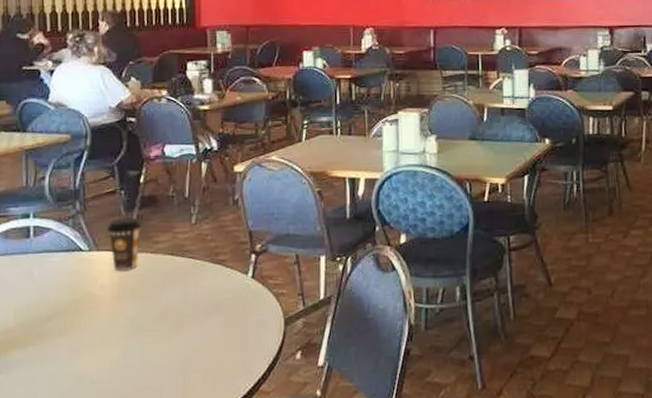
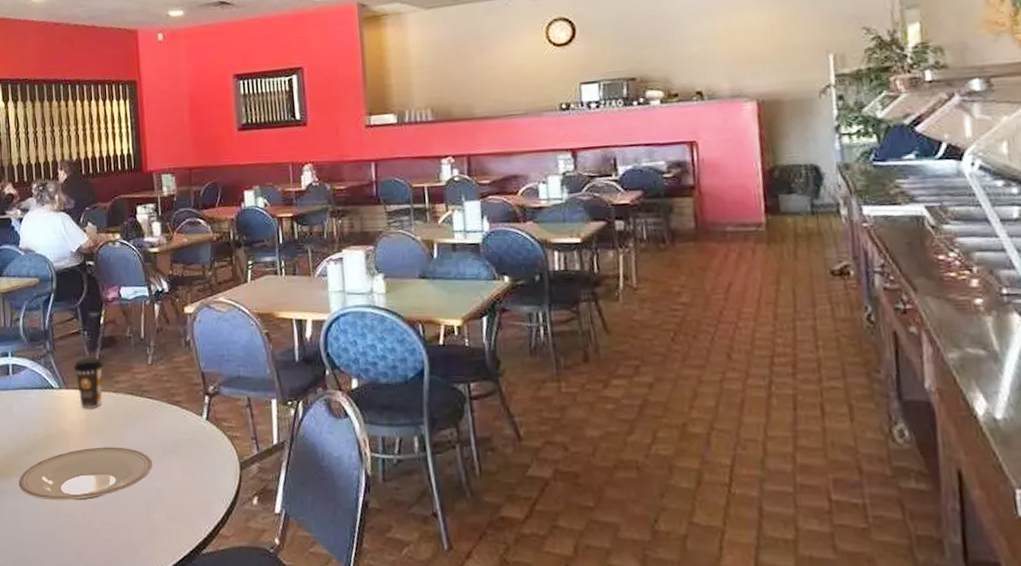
plate: none [35,309,191,369] -> present [18,447,153,501]

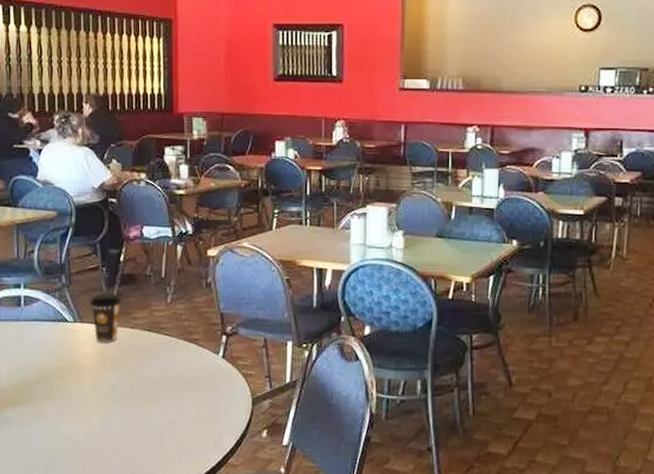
plate: present [18,447,153,501] -> none [26,379,166,430]

